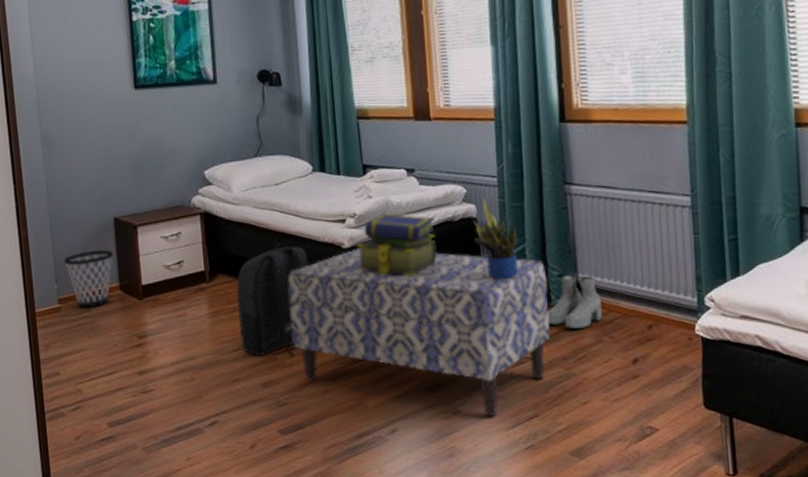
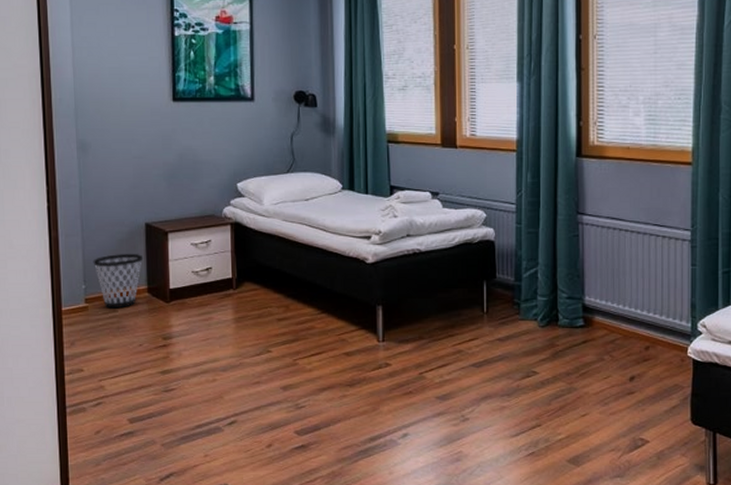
backpack: present [236,243,309,357] -> none [261,255,333,363]
bench: present [288,248,550,417] -> none [312,264,556,425]
stack of books: present [356,213,437,276] -> none [379,232,455,292]
potted plant: present [473,196,518,280] -> none [490,221,532,300]
boots: present [547,274,602,329] -> none [554,297,604,347]

